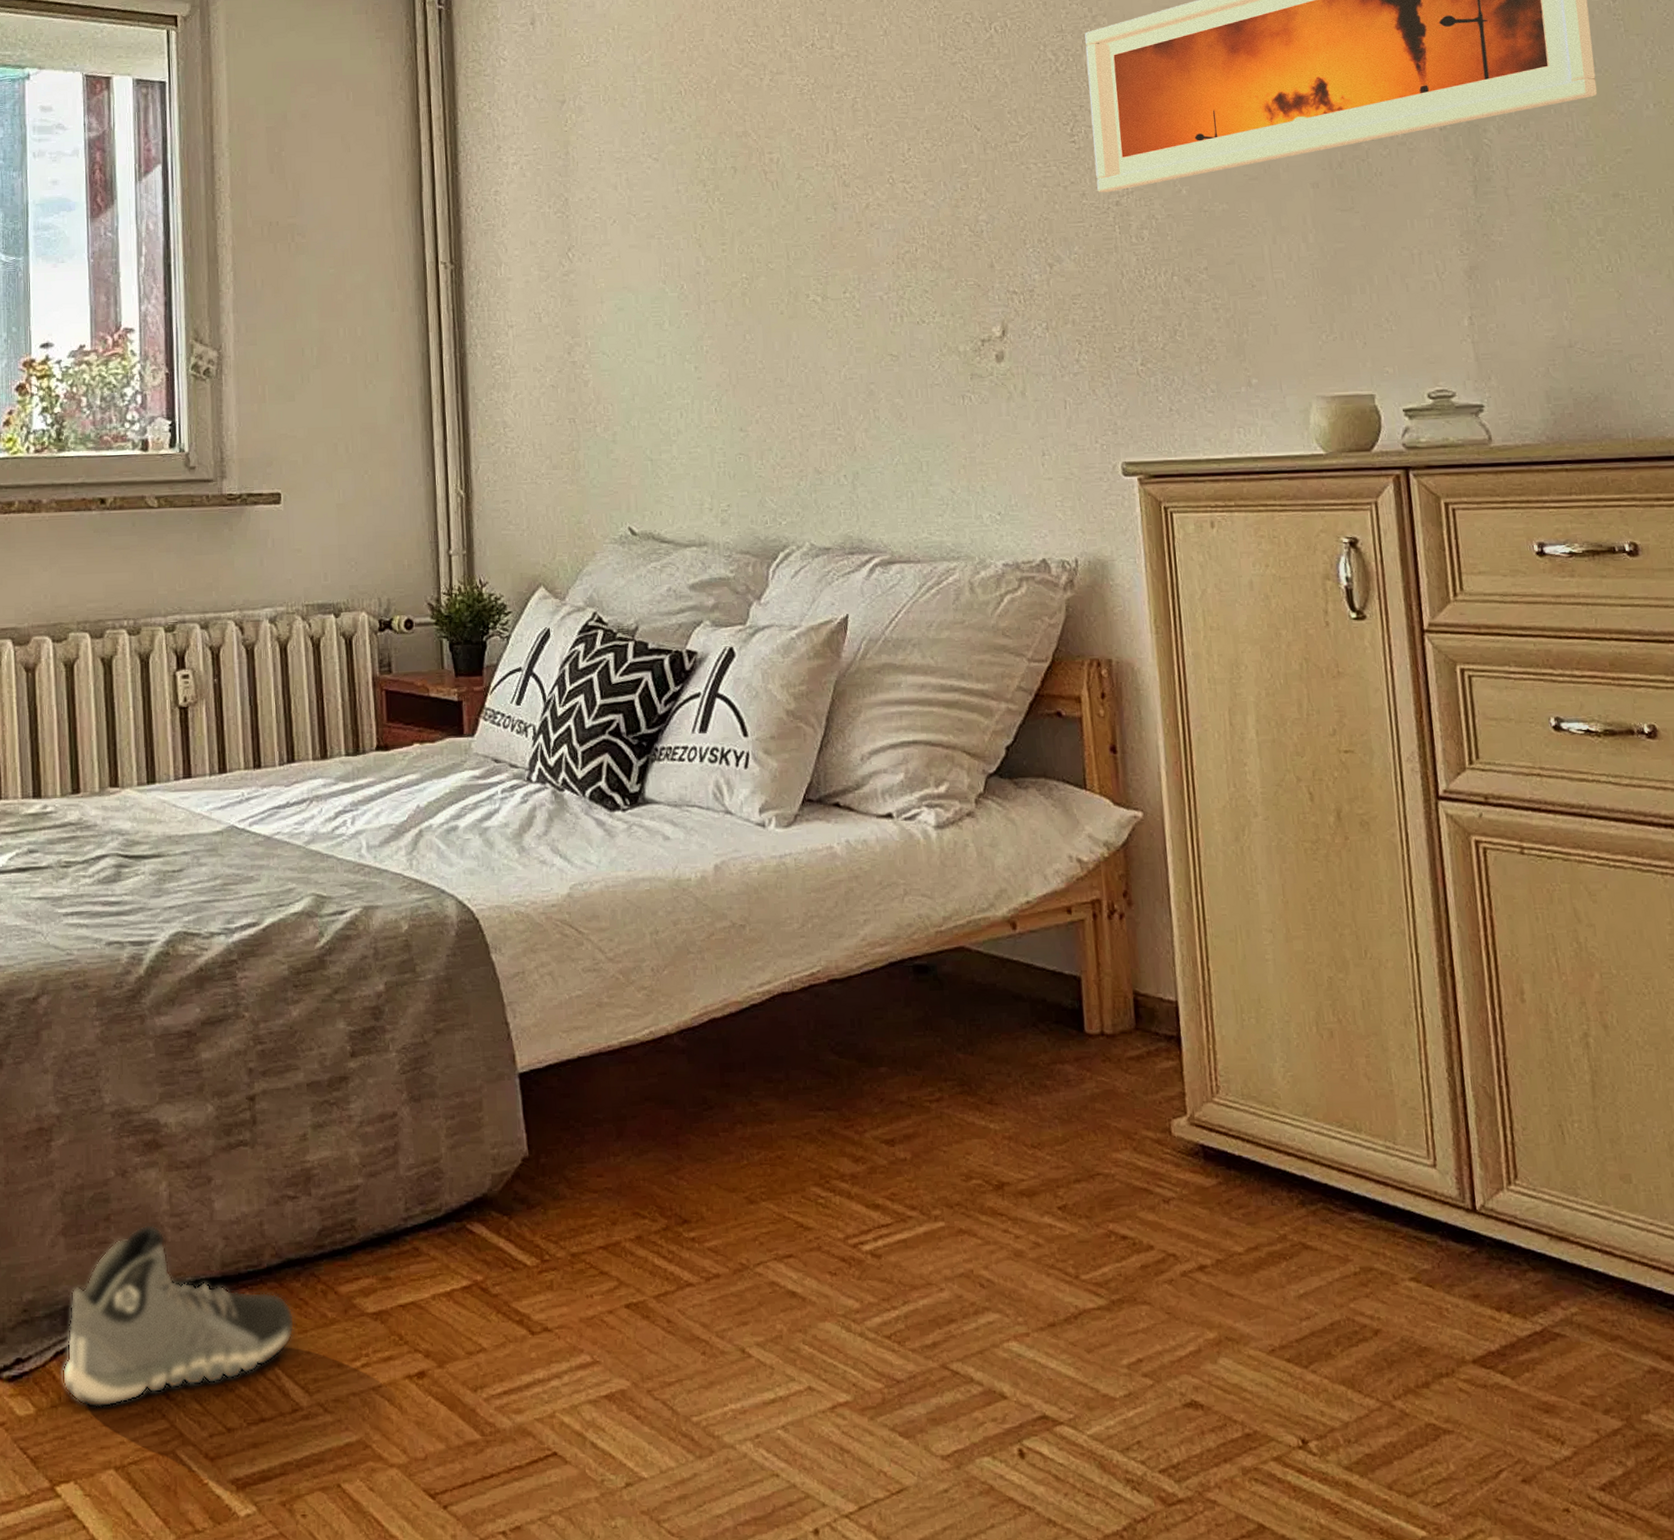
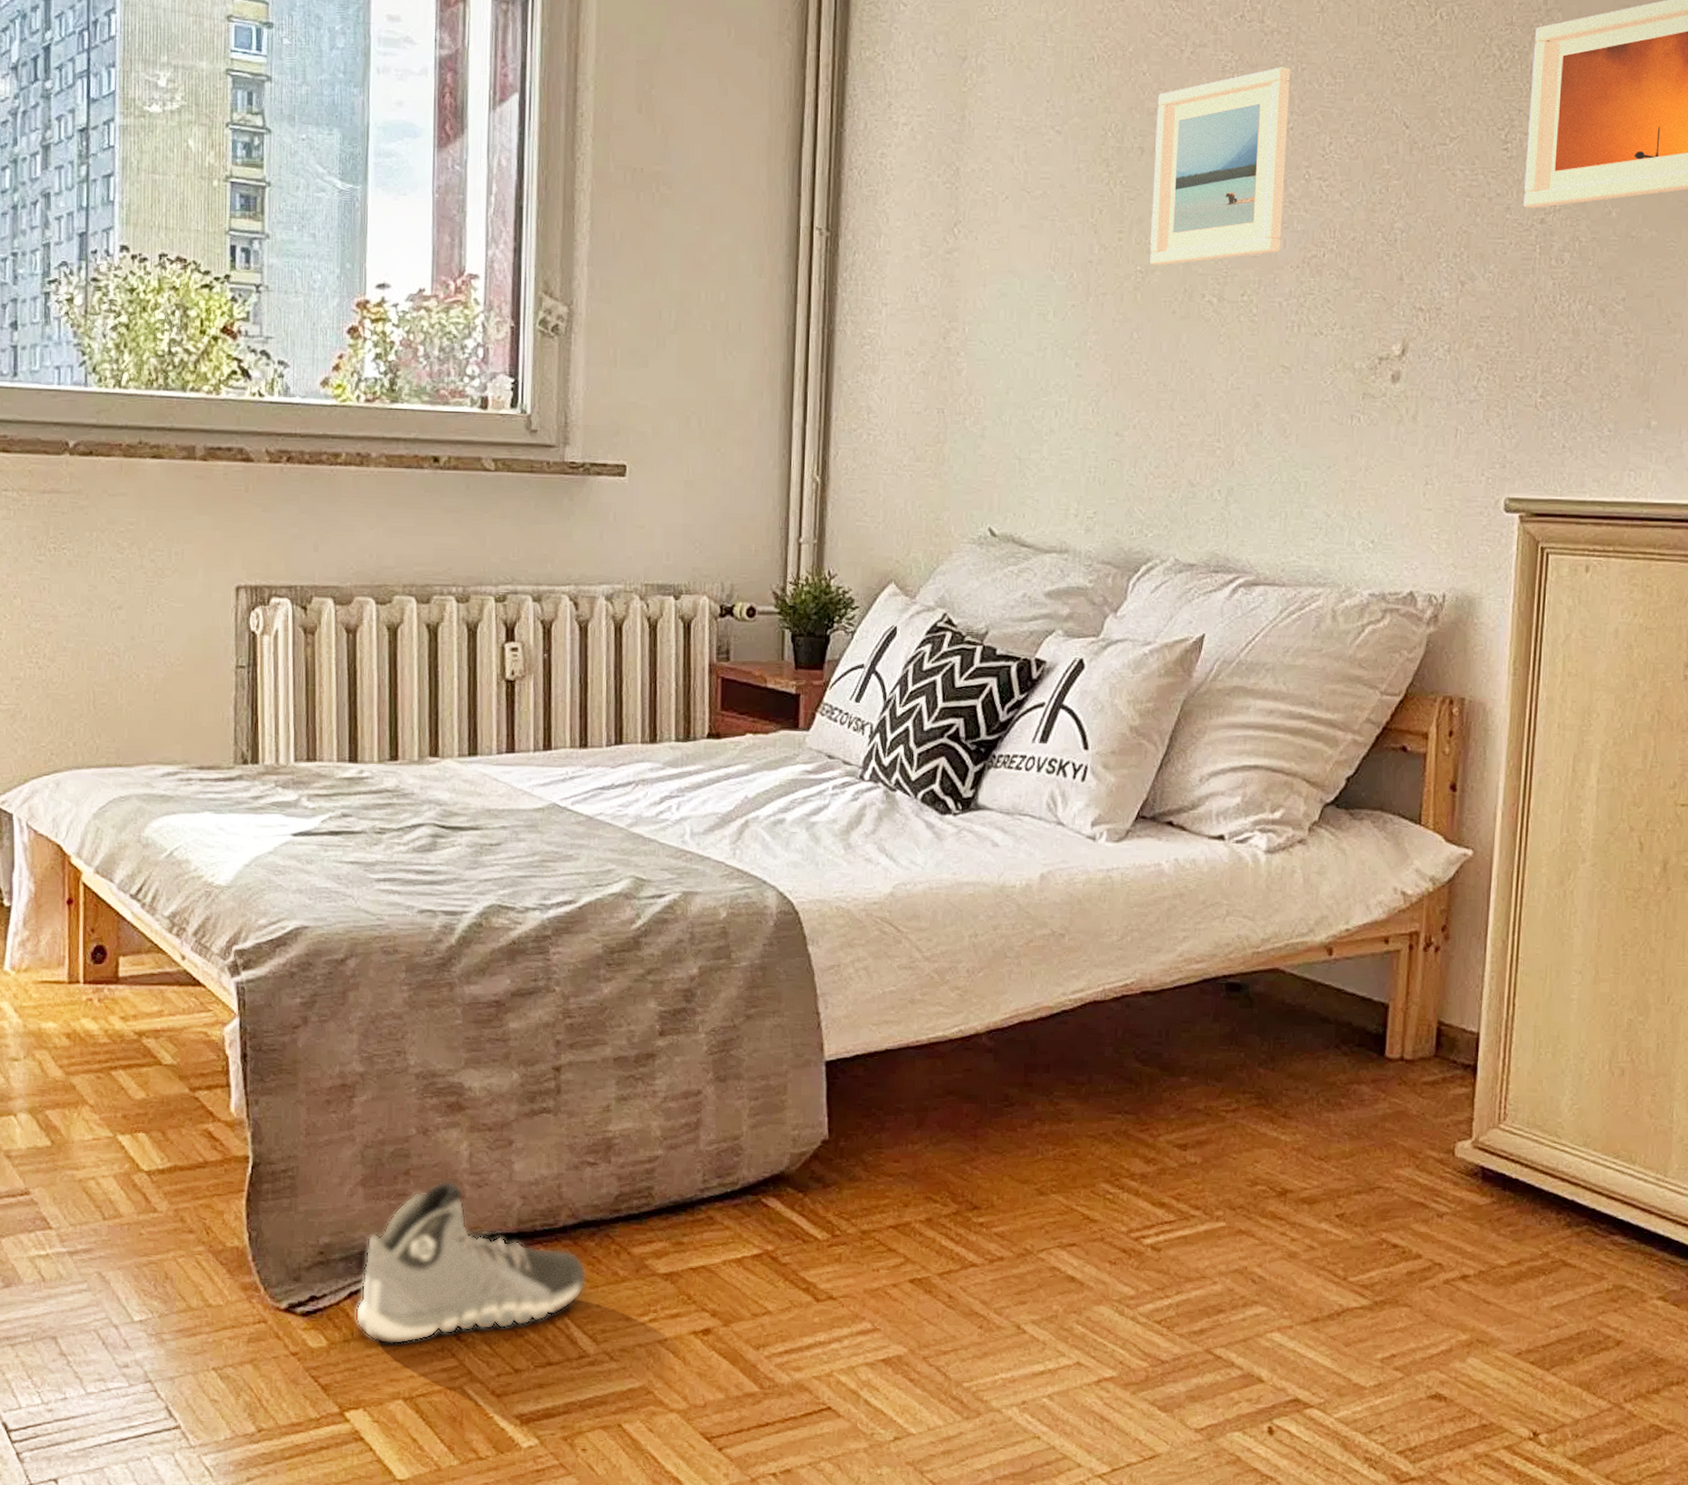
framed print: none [744,85,875,272] -> present [1150,67,1291,266]

